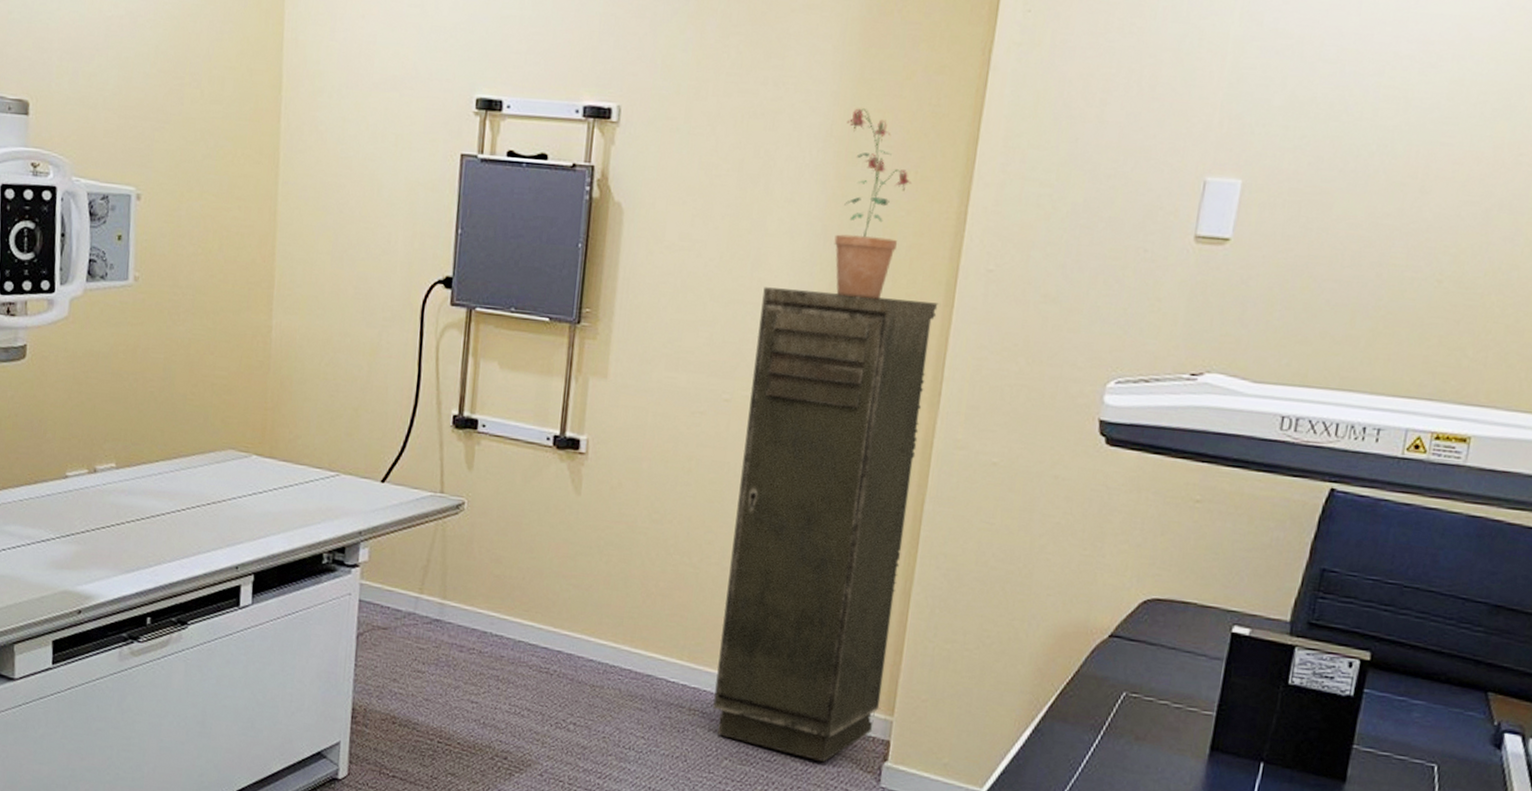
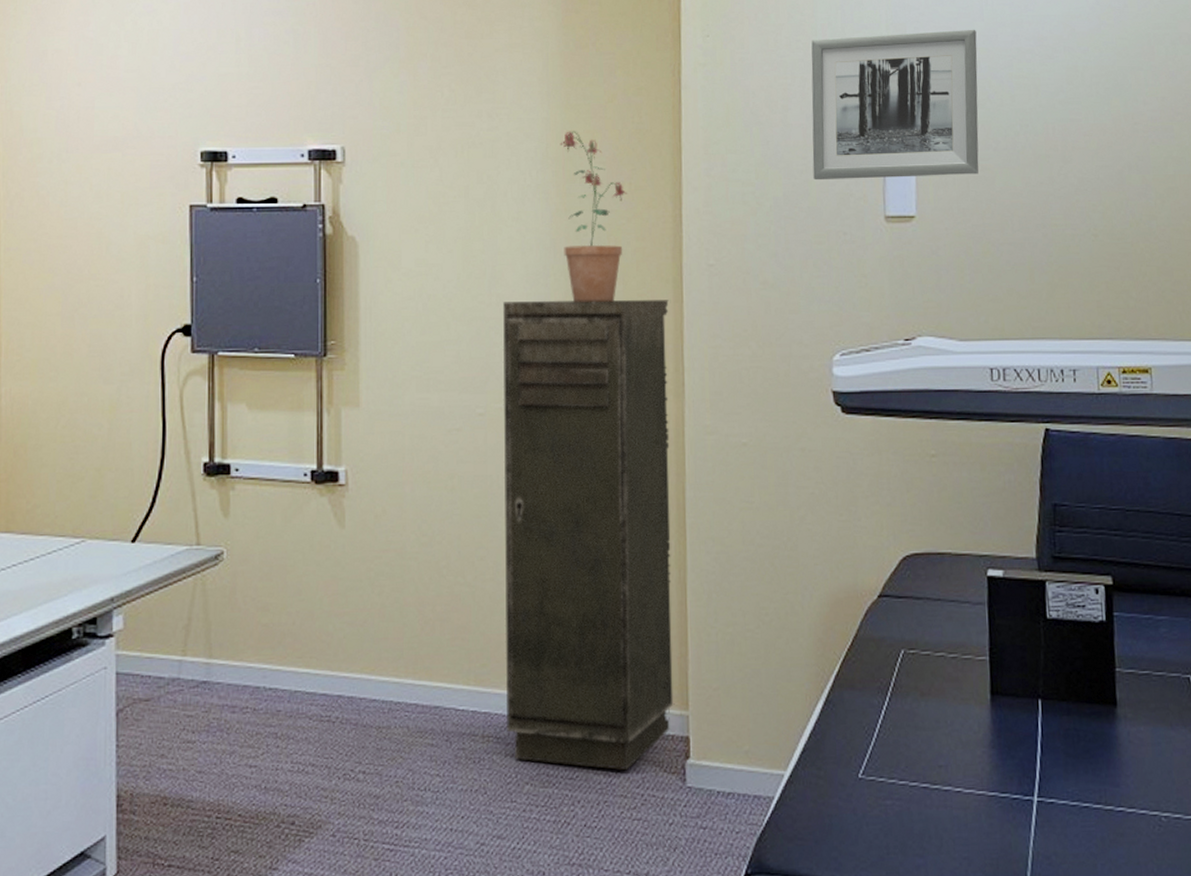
wall art: none [1121,24,1349,198] -> present [811,29,979,181]

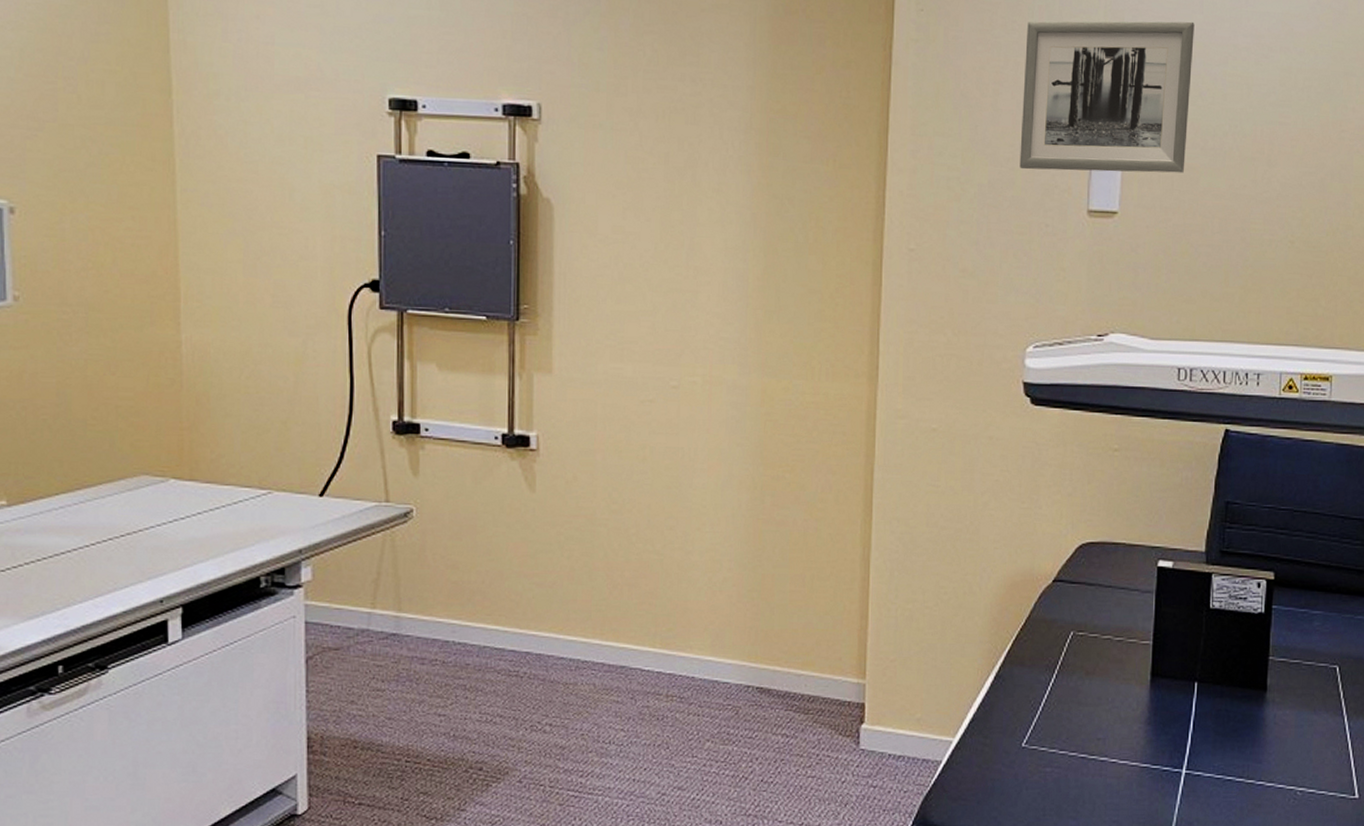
storage cabinet: present [502,300,675,770] -> none [690,275,867,731]
potted plant: present [560,131,627,302] -> none [764,101,831,281]

